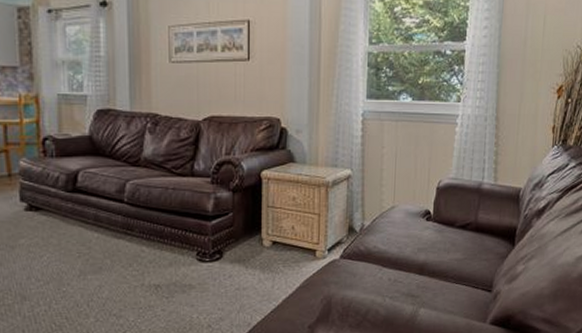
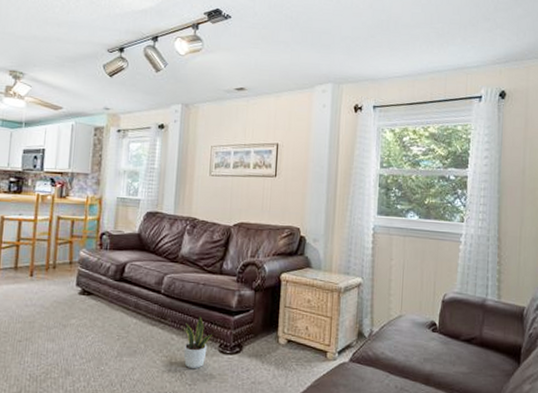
potted plant: none [152,222,189,281] -> present [181,315,213,369]

